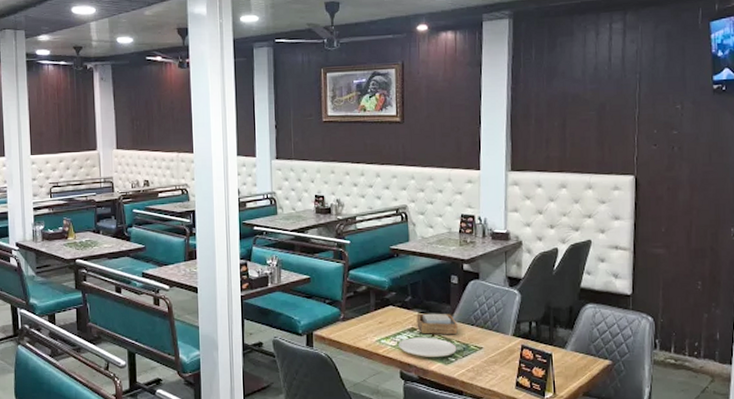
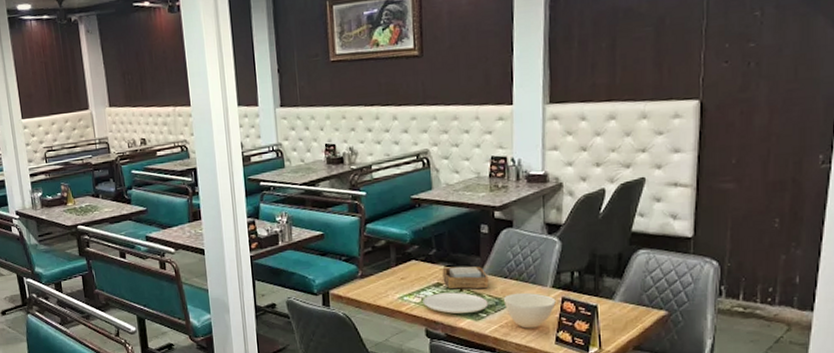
bowl: none [471,339,516,373] -> present [504,292,556,329]

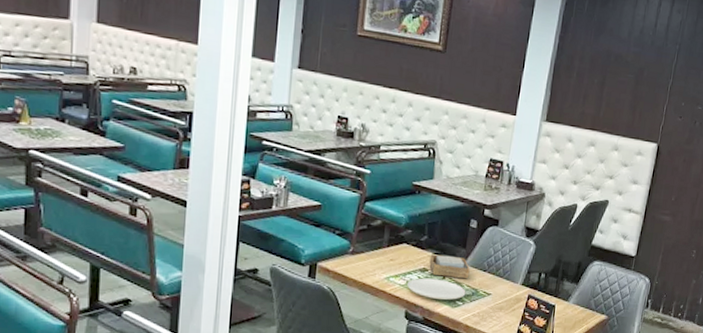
bowl: present [504,292,556,329] -> none [479,286,523,320]

